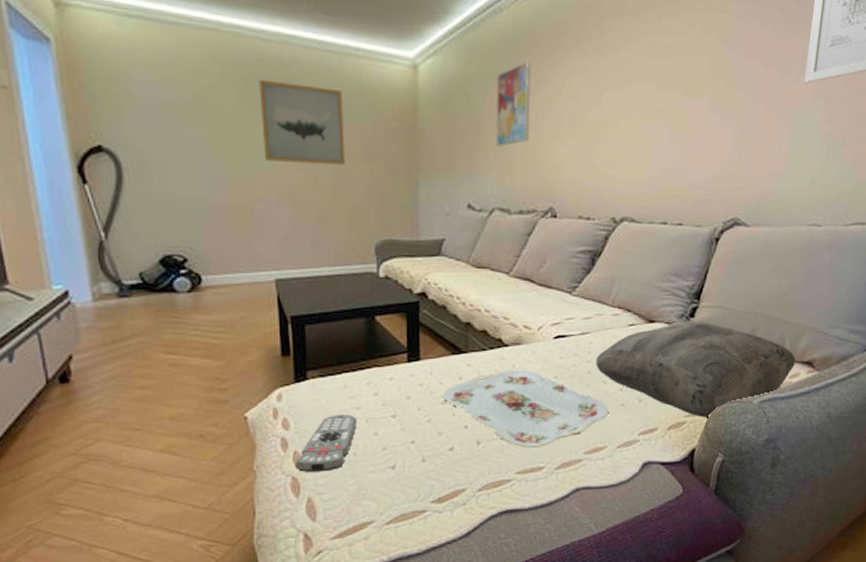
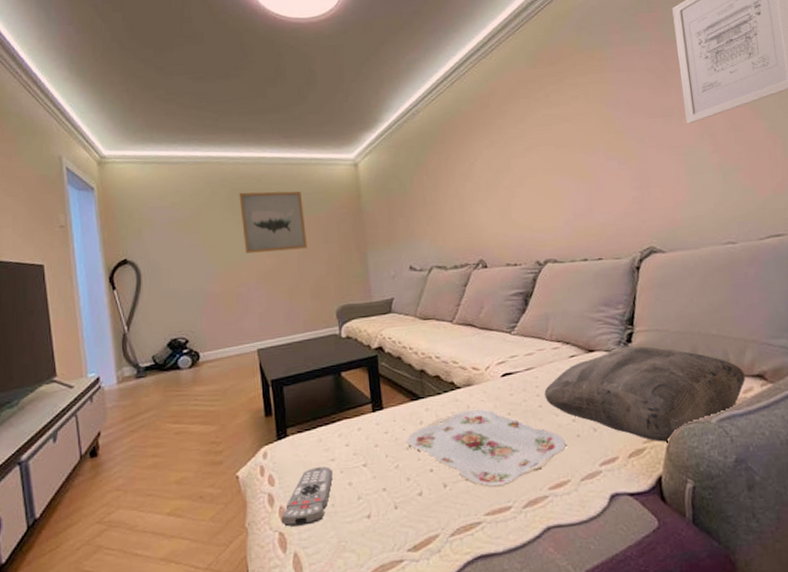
wall art: present [495,60,531,147] -> none [421,145,454,216]

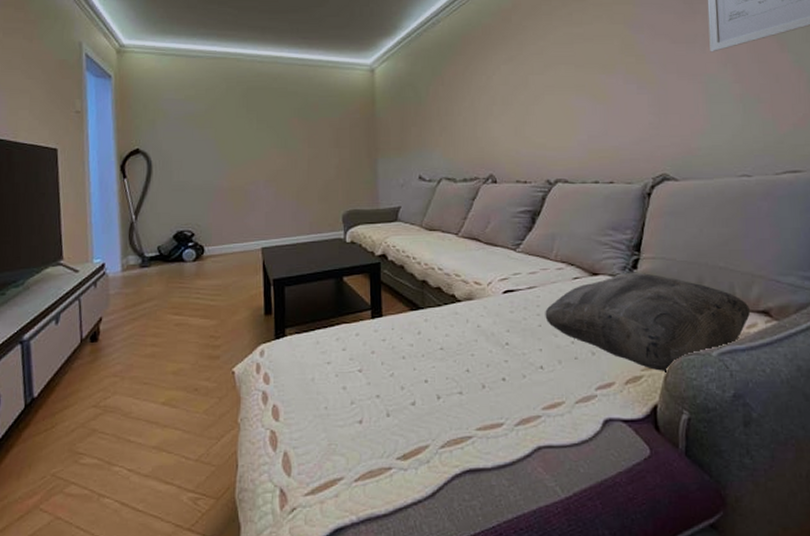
wall art: present [239,191,307,253] -> none [254,90,318,152]
remote control: present [280,466,333,527] -> none [273,369,327,426]
serving tray: present [407,408,566,488] -> none [404,323,563,404]

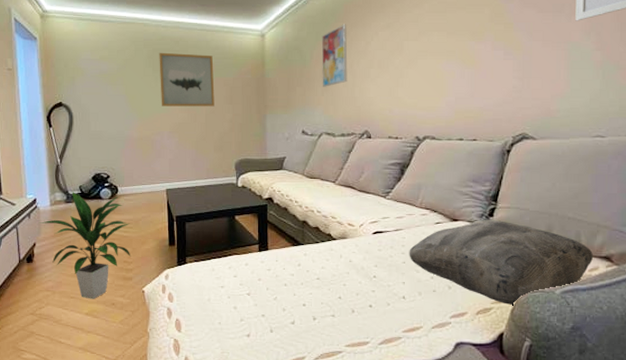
indoor plant: none [107,254,219,385] -> present [39,192,131,299]
wall art: none [254,90,318,152] -> present [159,52,215,107]
wall art: none [438,57,468,127] -> present [321,24,348,87]

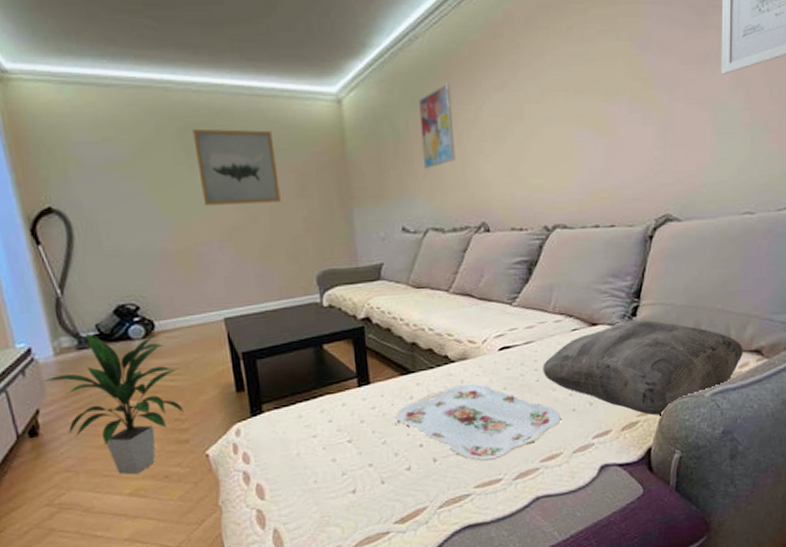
serving tray: none [286,258,422,326] -> present [396,383,561,461]

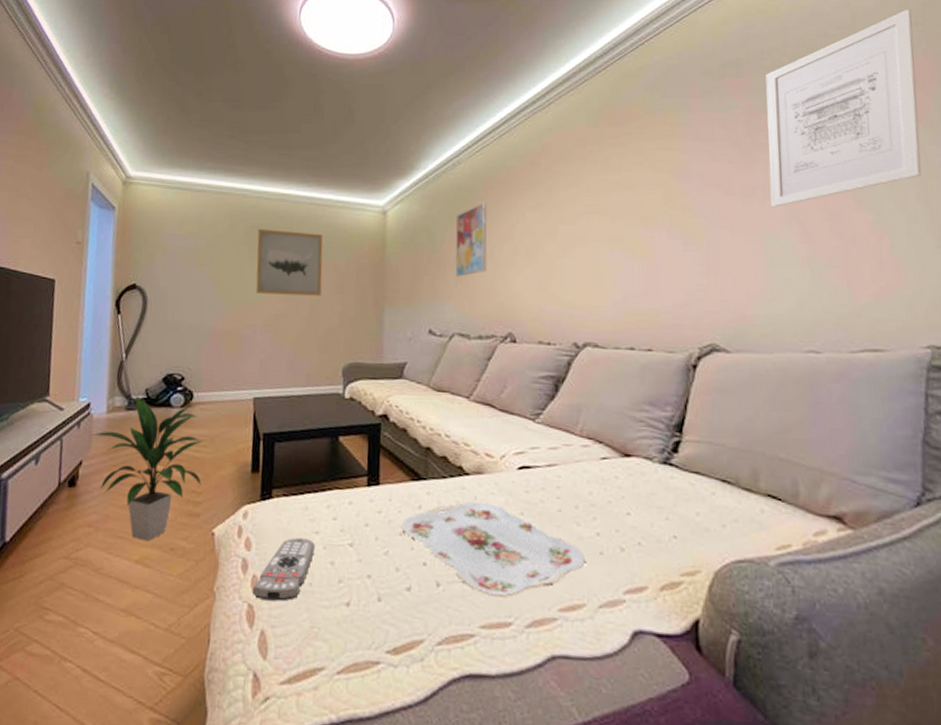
remote control: none [258,443,315,504] -> present [252,538,315,602]
cushion: present [543,319,743,416] -> none [566,456,818,581]

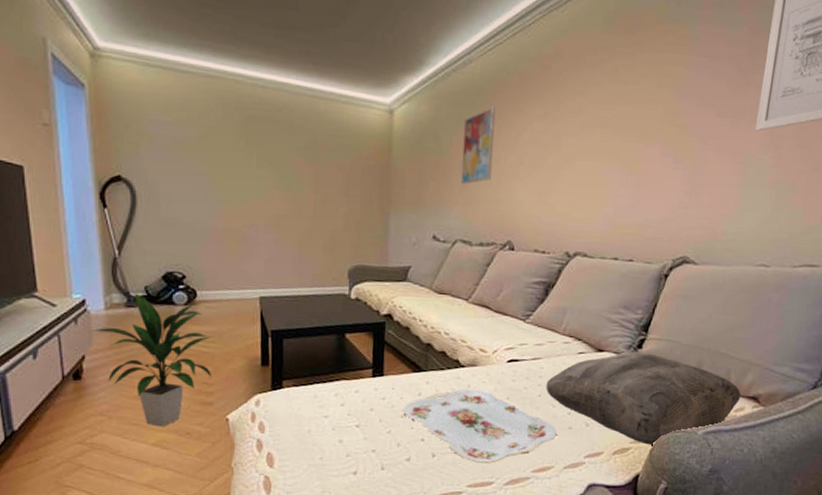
remote control: present [252,538,315,602] -> none [267,421,324,473]
wall art: present [255,228,323,296] -> none [254,120,327,198]
cushion: none [566,456,818,581] -> present [546,351,741,446]

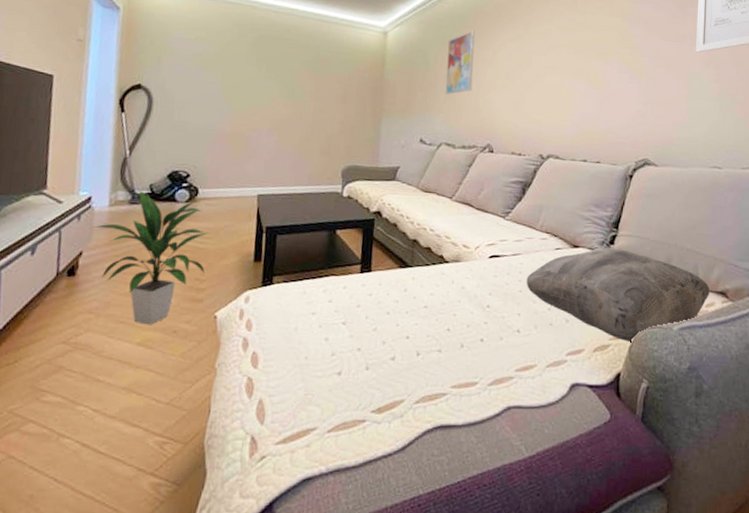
serving tray: present [403,388,557,464] -> none [389,284,538,363]

